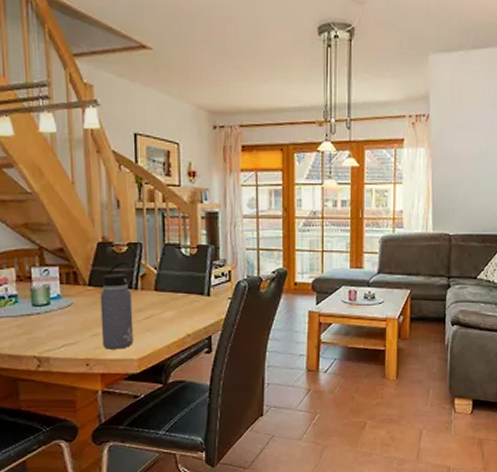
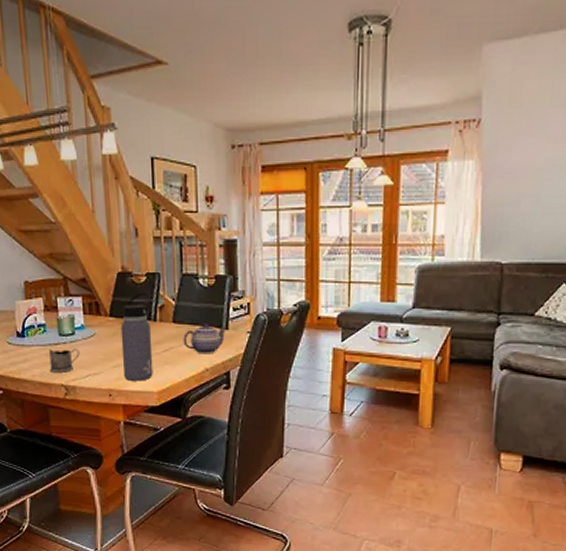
tea glass holder: none [20,318,55,344] -> present [49,348,80,373]
teapot: none [165,289,208,321] -> present [183,322,226,355]

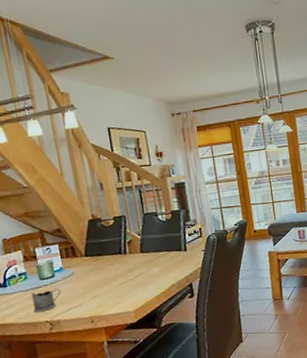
water bottle: present [120,292,153,381] -> none [95,233,129,307]
teapot: present [183,322,226,355] -> none [150,248,185,274]

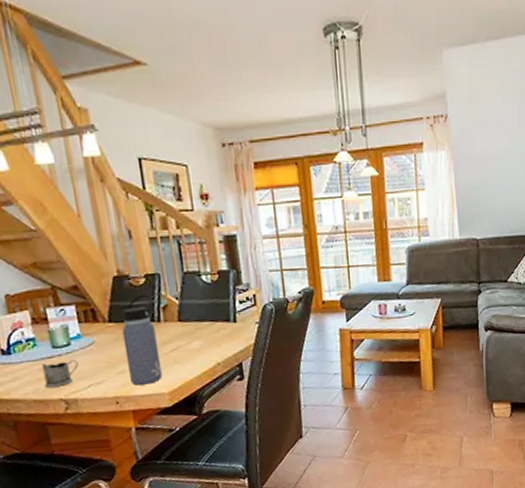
water bottle: none [95,233,129,307] -> present [122,294,163,386]

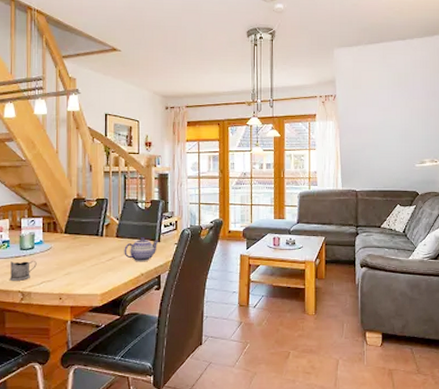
water bottle: present [122,294,163,386] -> none [72,214,99,286]
teapot: none [191,317,235,350] -> present [124,236,159,262]

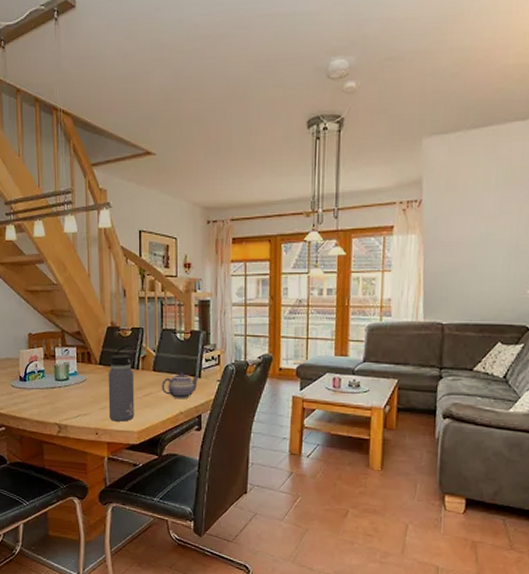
tea glass holder: present [9,260,37,281] -> none [45,392,72,413]
water bottle: none [72,214,99,286] -> present [108,344,135,422]

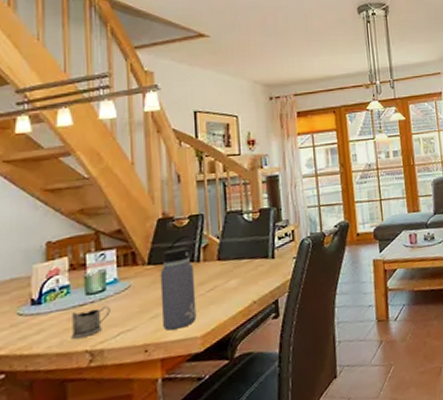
tea glass holder: none [45,392,72,413] -> present [71,305,110,339]
teapot: present [161,371,199,400] -> none [229,254,273,288]

